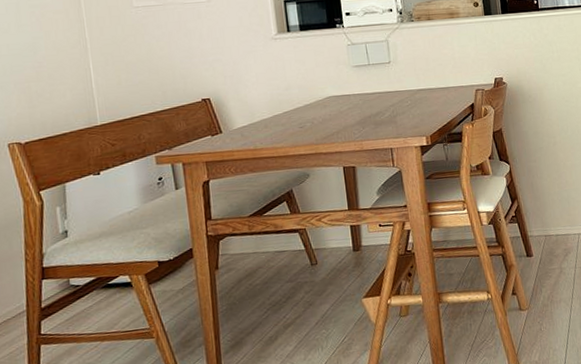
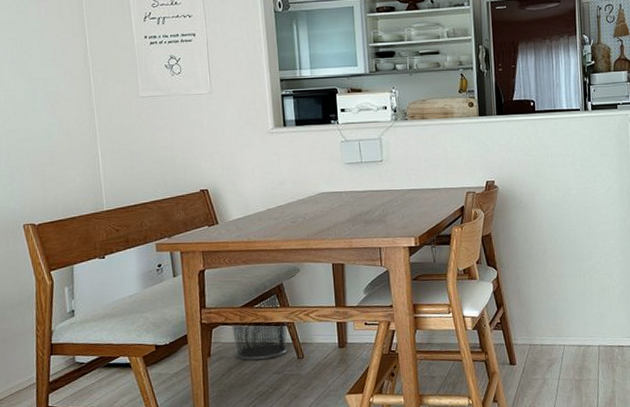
waste bin: none [240,191,301,271] -> present [232,285,289,361]

